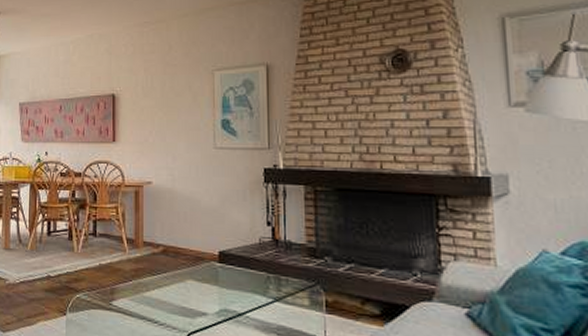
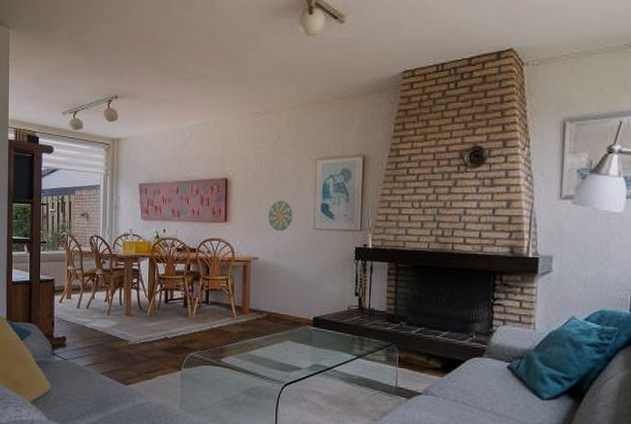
decorative plate: none [162,117,190,152] -> present [268,200,294,232]

